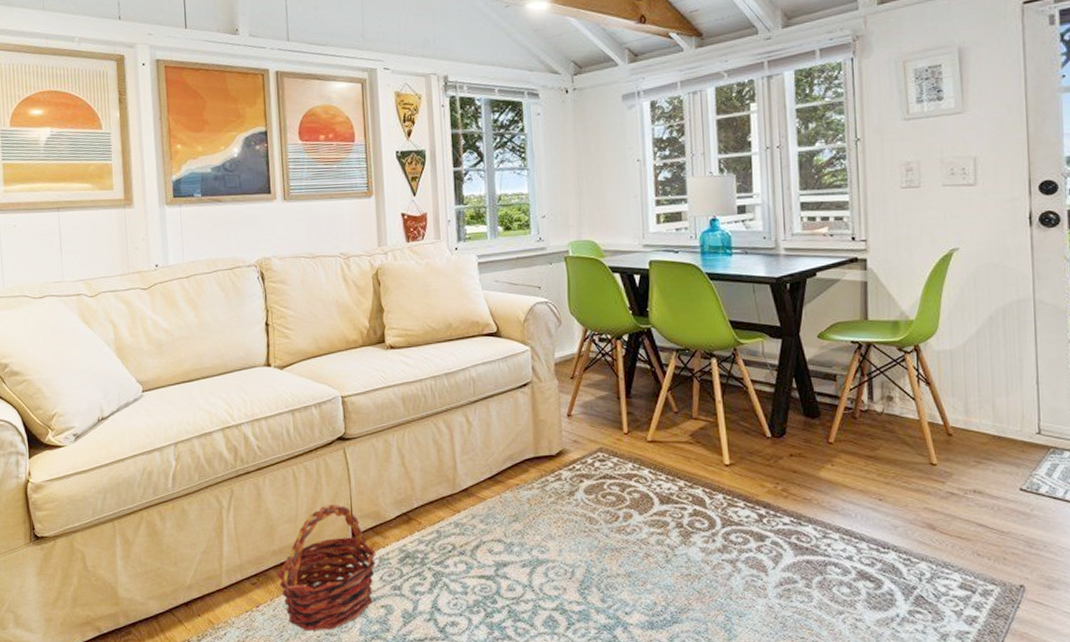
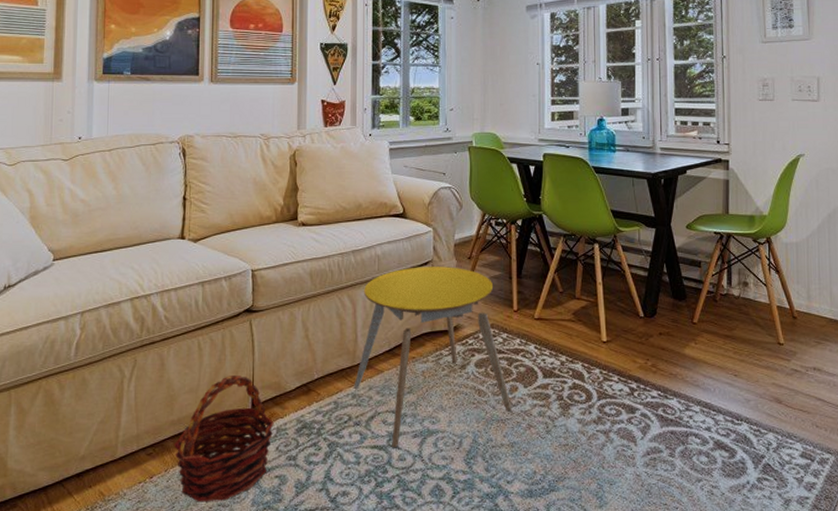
stool: none [456,387,627,578] -> present [354,266,512,448]

